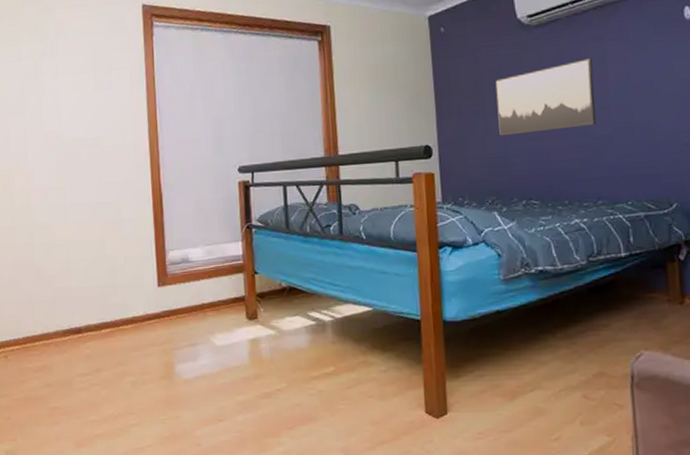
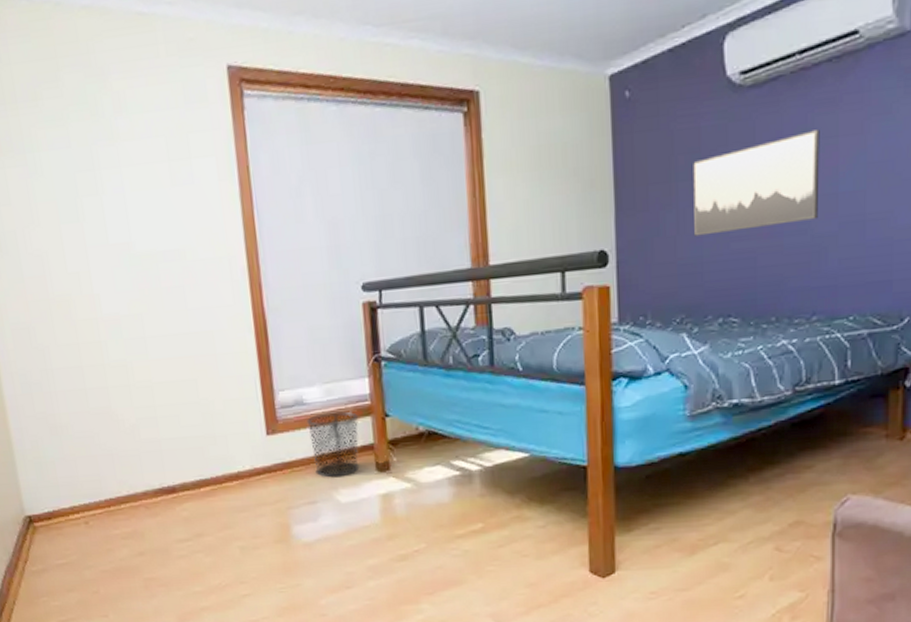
waste bin: none [191,268,233,324] -> present [307,411,360,478]

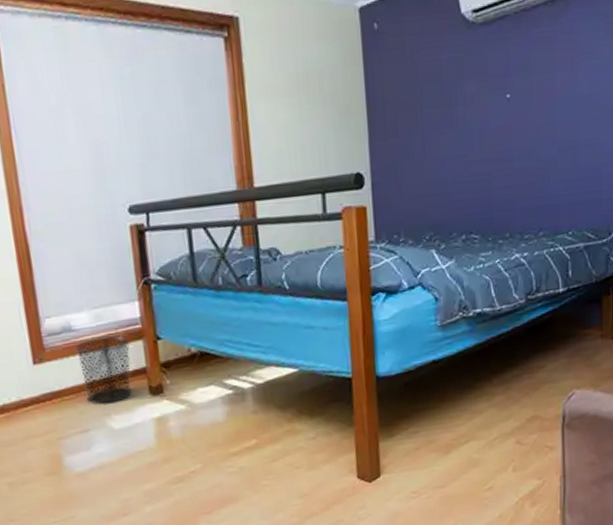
wall art: present [693,129,820,237] -> none [435,65,541,160]

